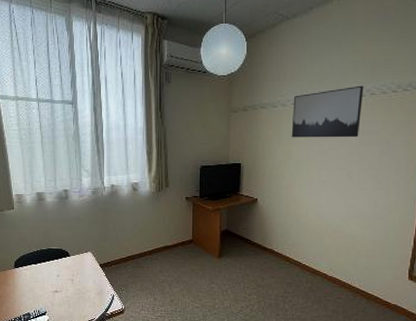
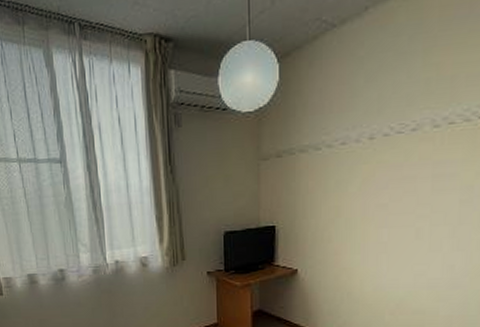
wall art: present [291,85,364,138] -> none [340,112,440,189]

